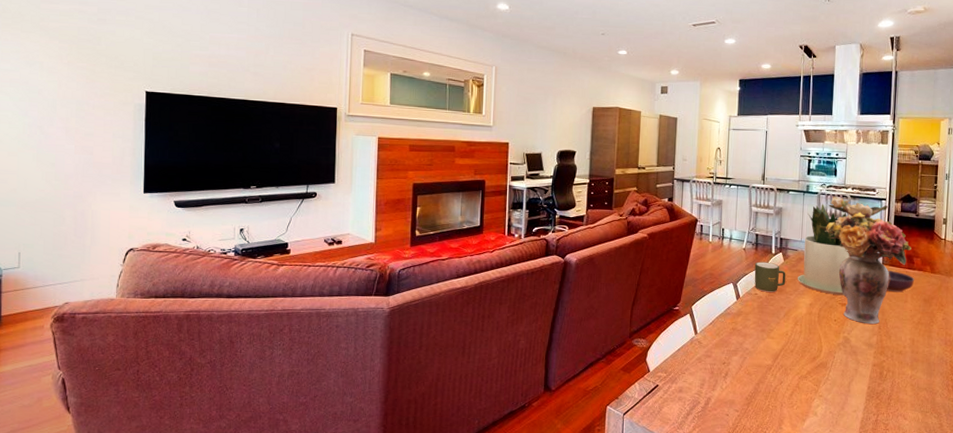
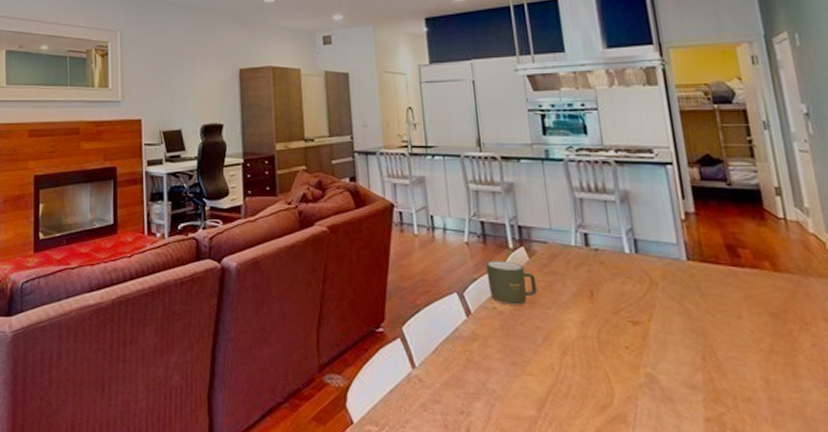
planter: present [798,204,850,296] -> none [553,174,634,309]
flower arrangement: present [819,195,911,325] -> none [573,162,731,354]
bowl: present [887,270,915,293] -> none [699,268,748,303]

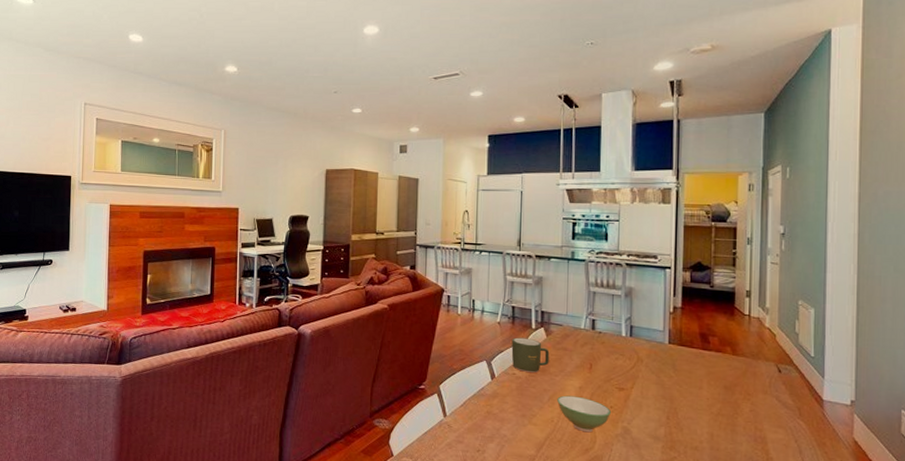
bowl: none [555,334,629,383] -> present [557,395,612,433]

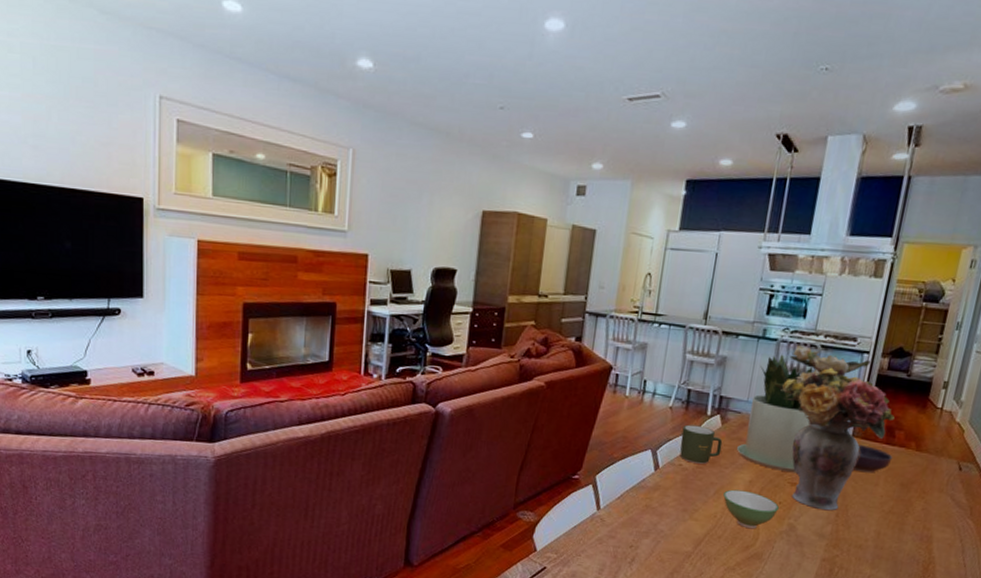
planter: none [564,272,627,379] -> present [737,354,816,473]
flower arrangement: none [587,263,706,414] -> present [773,344,895,511]
bowl: none [676,350,711,377] -> present [853,444,893,473]

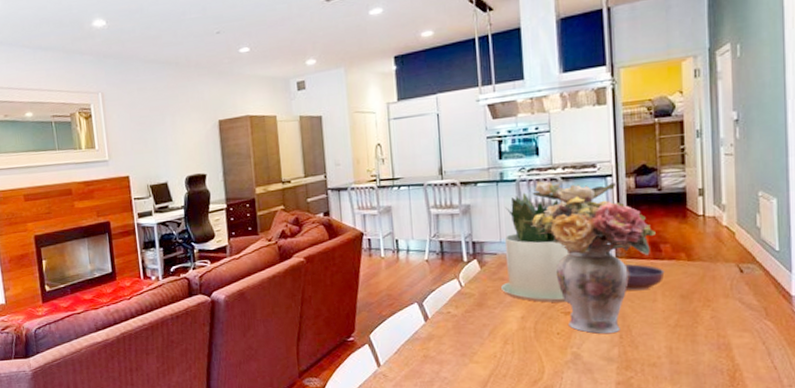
mug: present [680,424,723,465] -> none [443,272,486,310]
bowl: present [723,489,780,529] -> none [498,327,559,364]

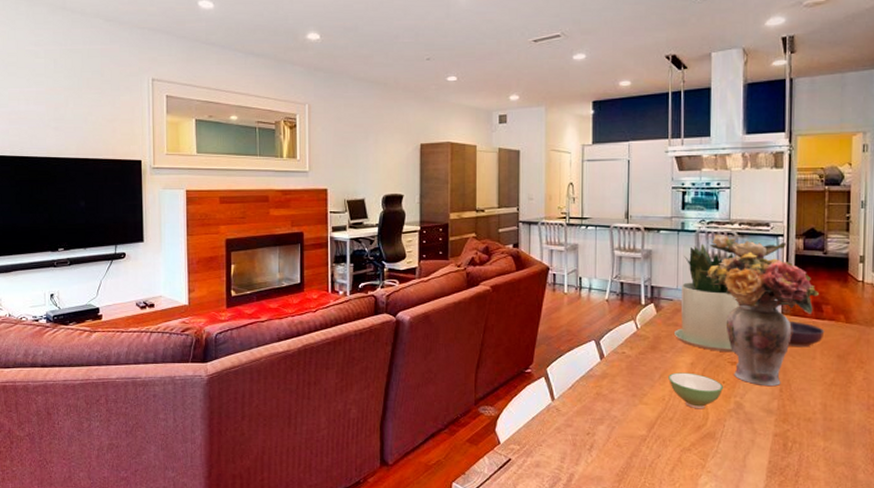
bowl: none [498,327,559,364] -> present [668,372,724,409]

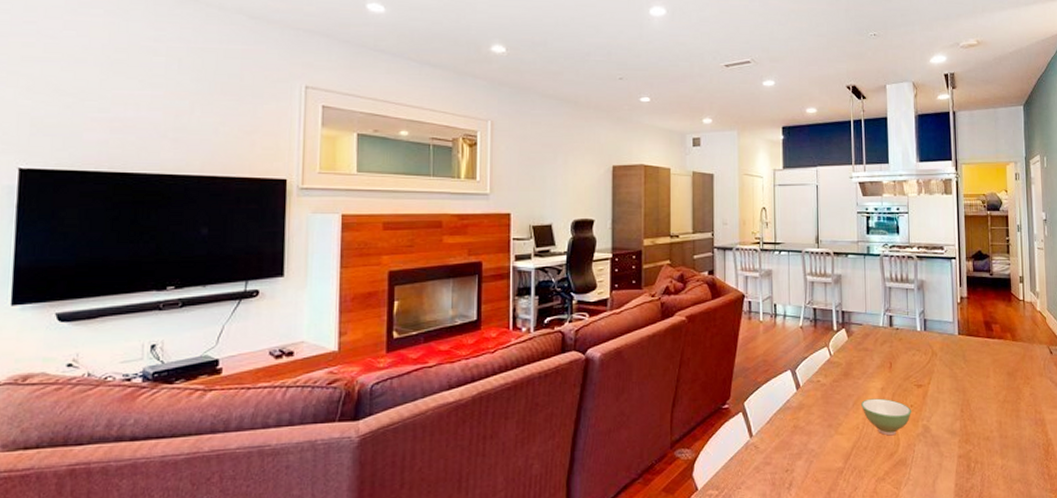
planter: present [675,243,739,353] -> none [865,267,922,376]
flower arrangement: present [698,233,819,387] -> none [884,257,988,408]
bowl: present [789,320,825,348] -> none [965,340,996,367]

